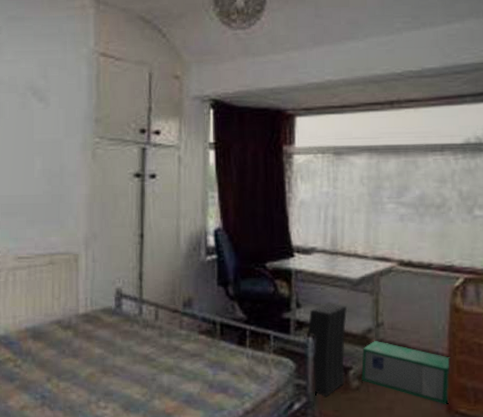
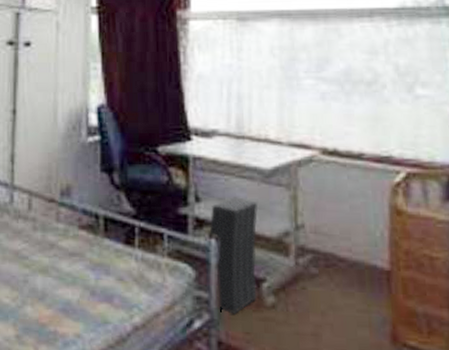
storage bin: present [361,340,451,404] -> none [278,246,394,333]

